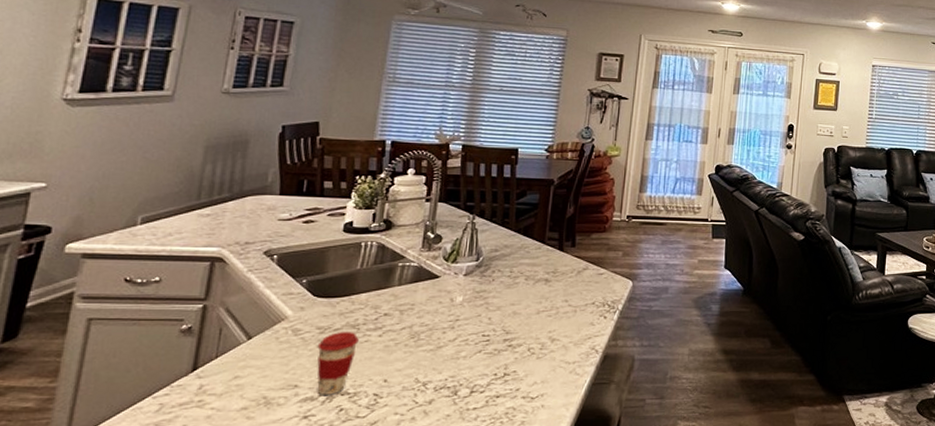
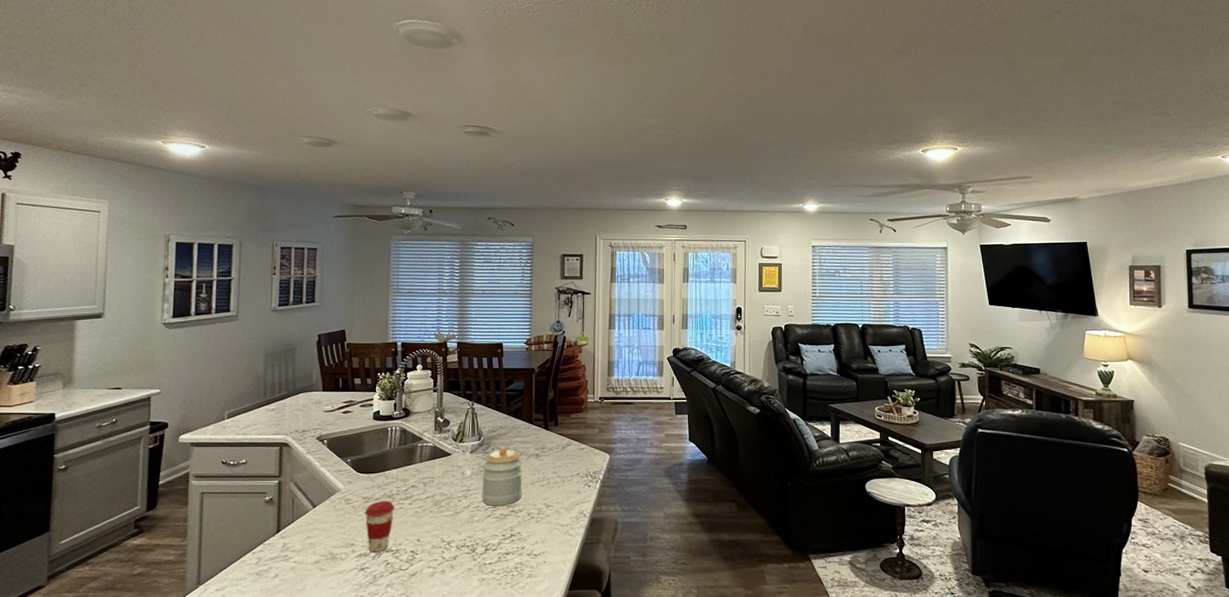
jar: none [472,269,528,339] -> present [481,446,523,506]

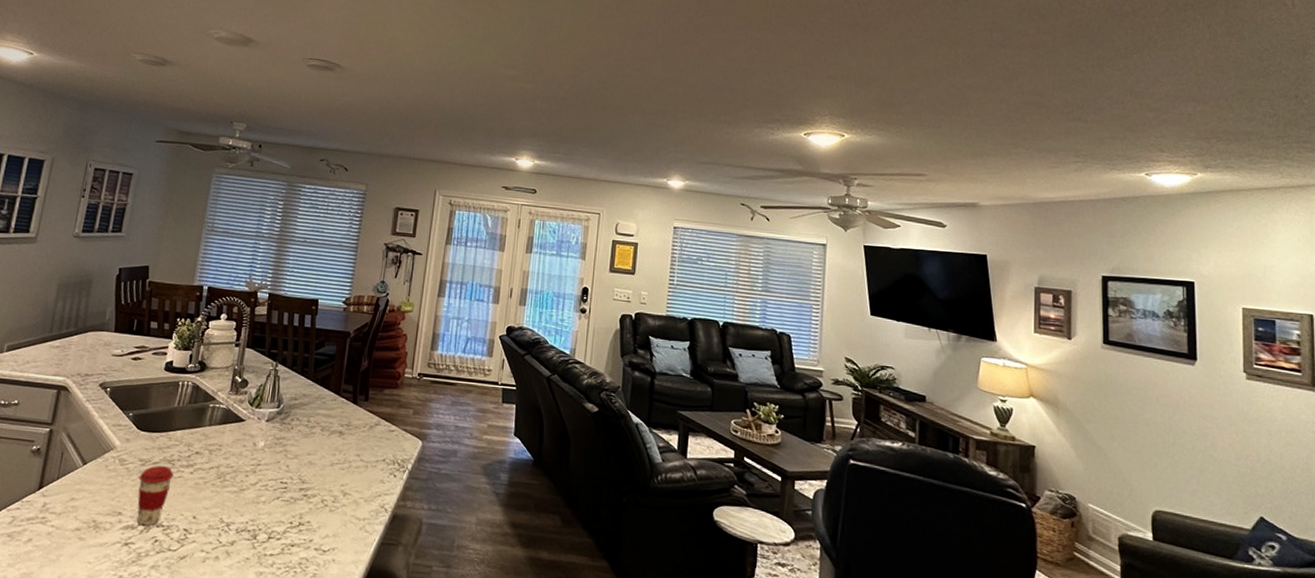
jar: present [481,446,523,506] -> none [272,418,324,488]

